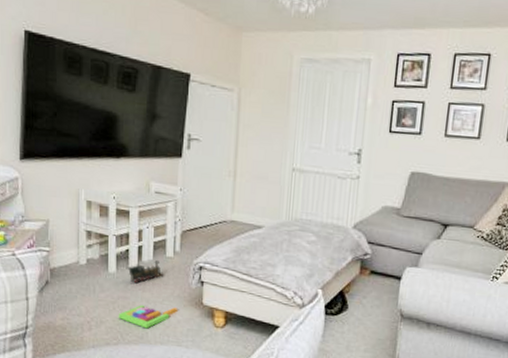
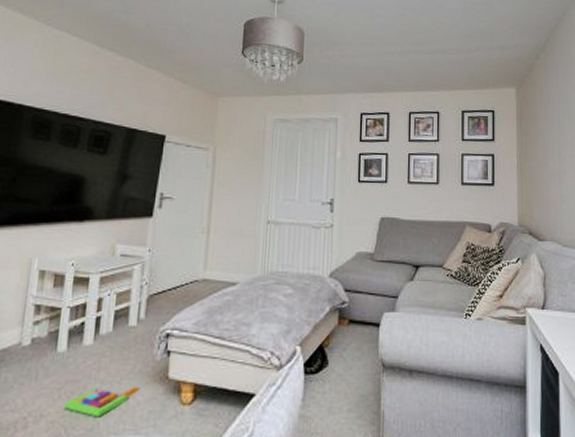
toy train: present [125,260,164,284] -> none [78,332,125,362]

